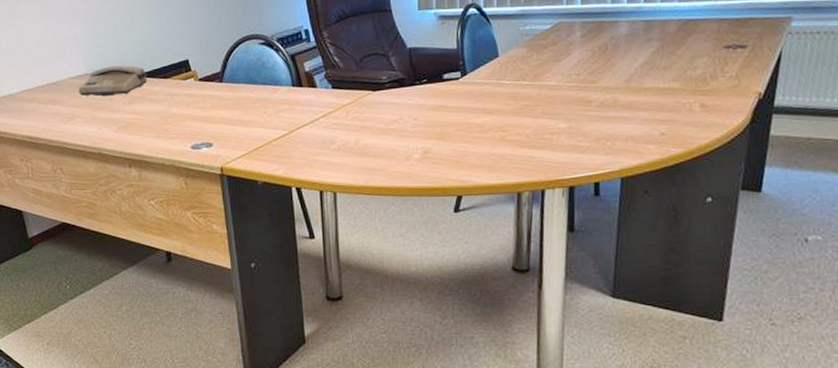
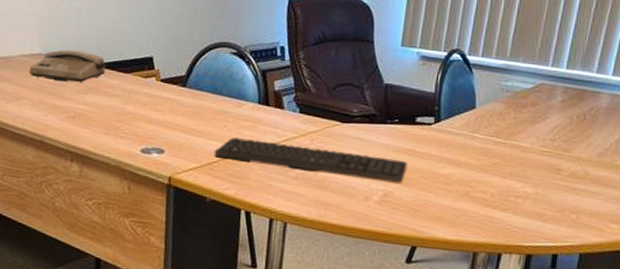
computer keyboard: none [258,117,442,142] -> present [214,136,408,184]

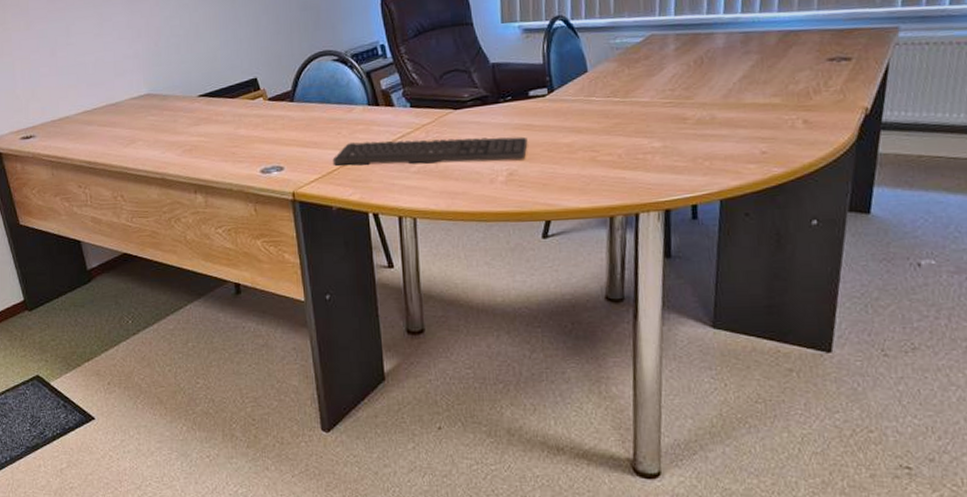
telephone: present [28,49,107,83] -> none [139,84,214,118]

